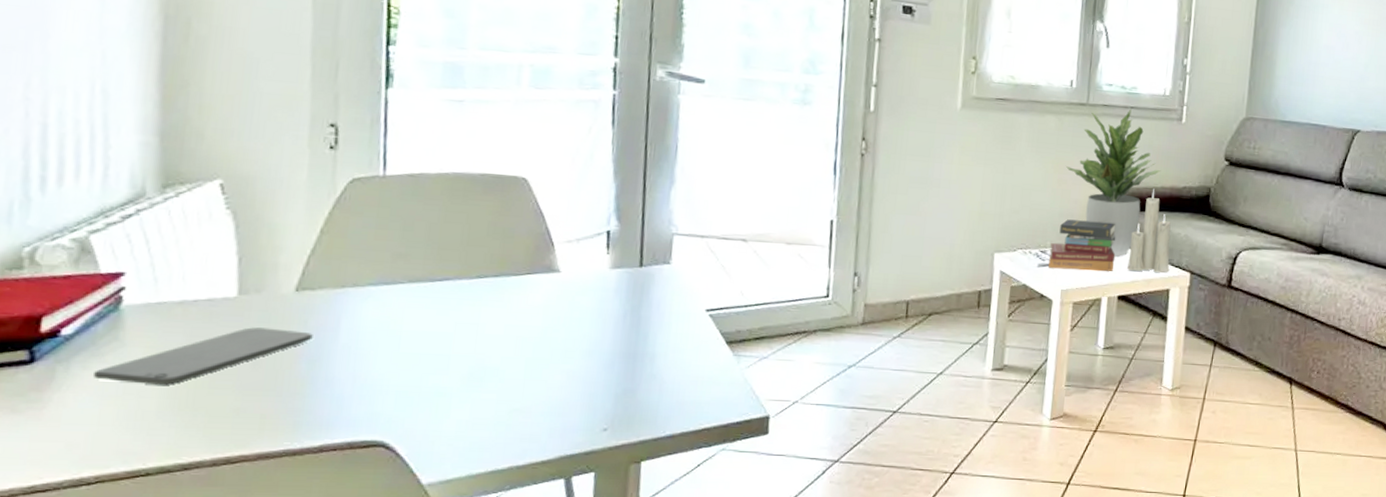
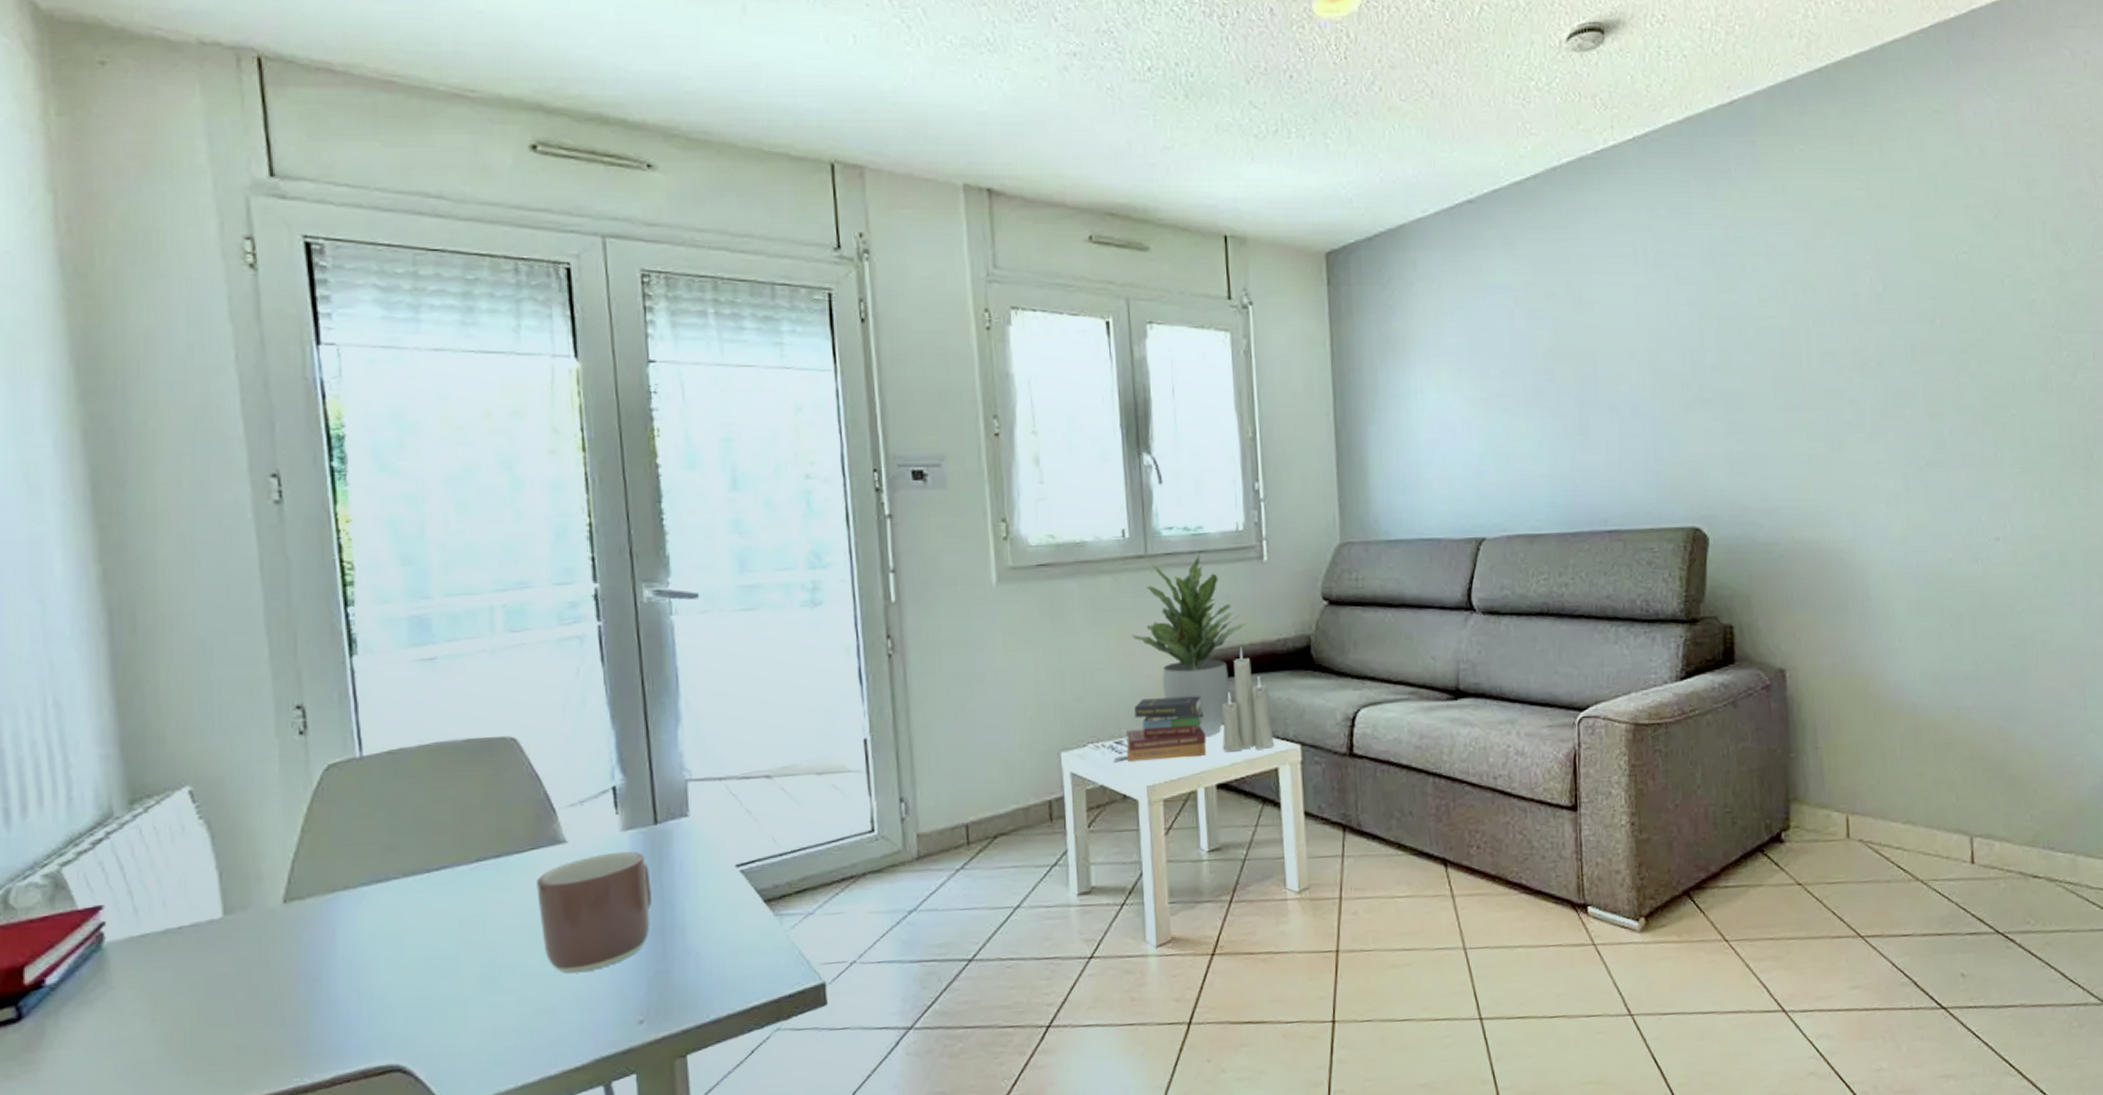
smartphone: present [94,327,313,385] -> none [85,948,308,1031]
mug: none [527,285,630,382] -> present [537,851,652,973]

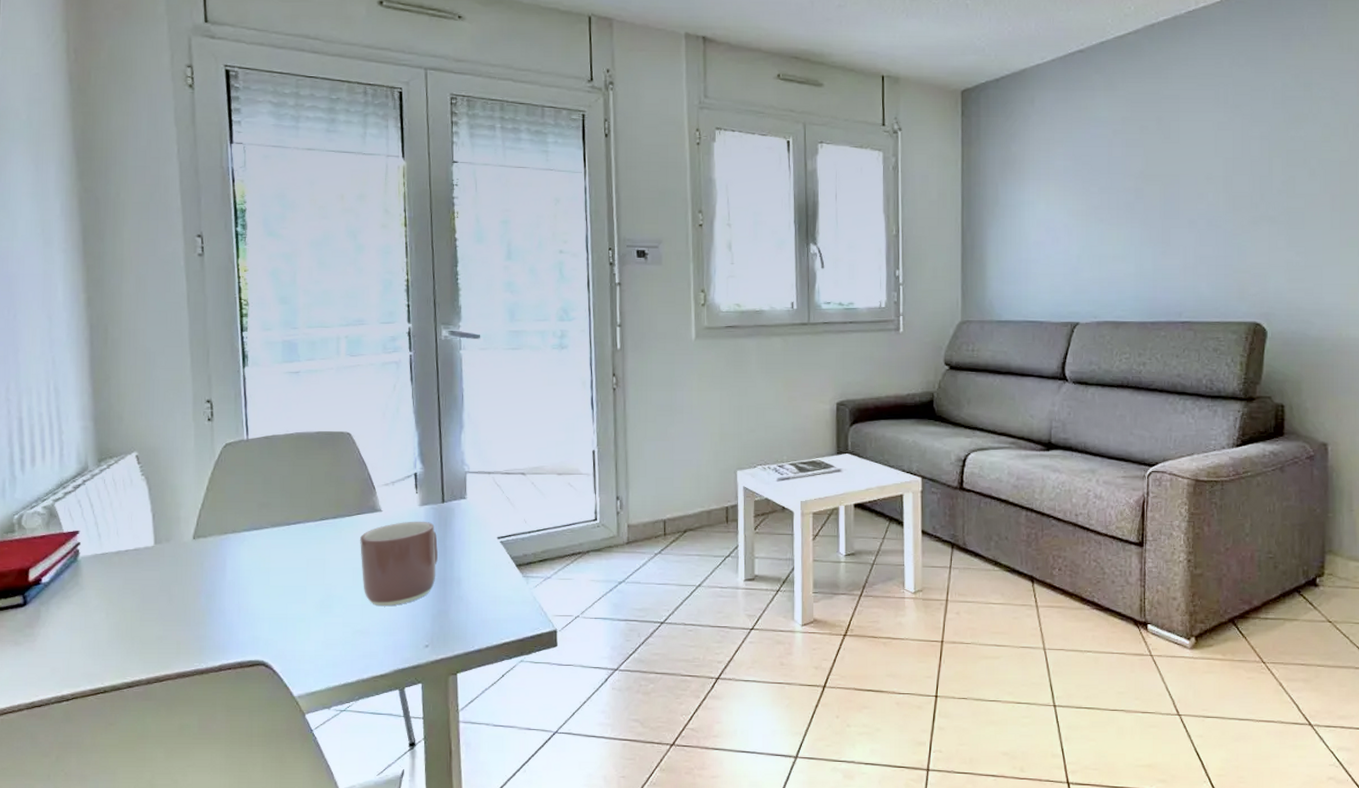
books: present [1127,696,1207,762] -> none [787,434,848,482]
potted plant: present [1131,553,1247,738] -> none [795,324,884,467]
candle: present [1221,647,1275,751] -> none [861,398,901,480]

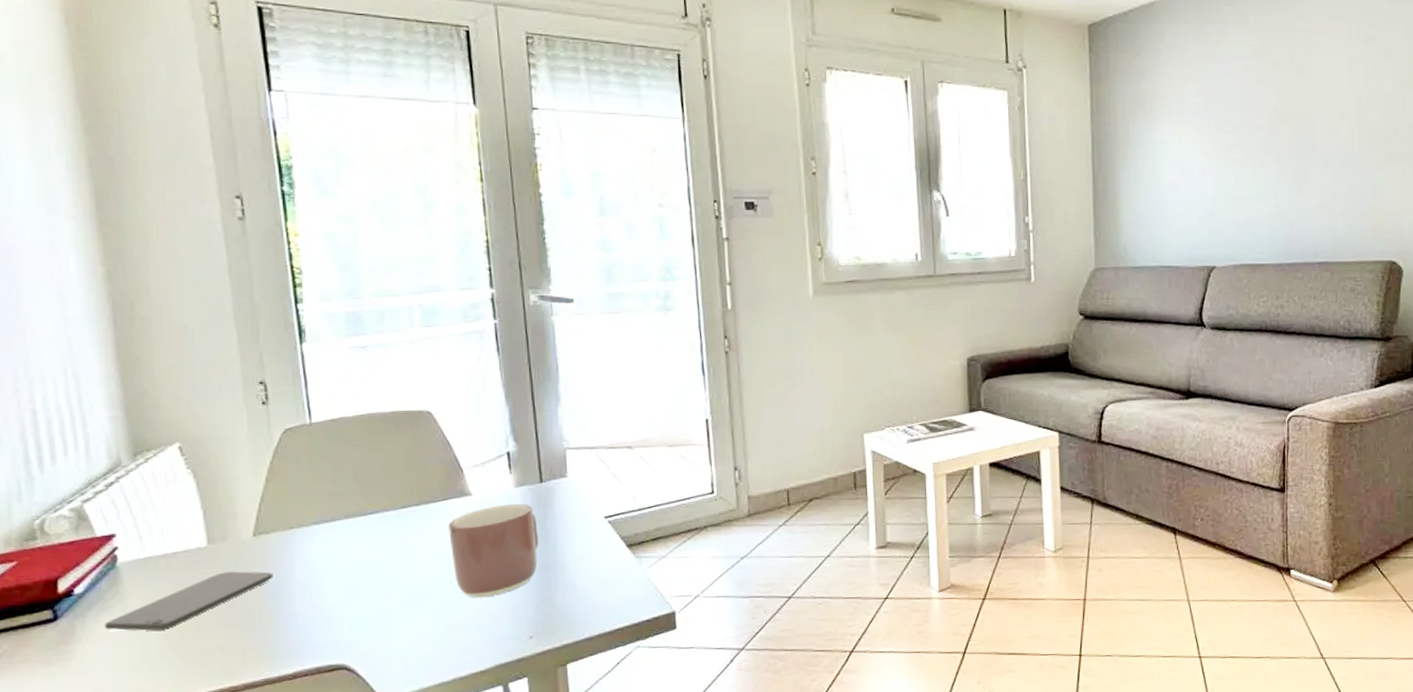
smartphone: none [65,570,208,619] -> present [105,571,274,631]

